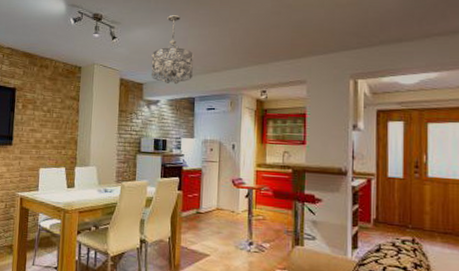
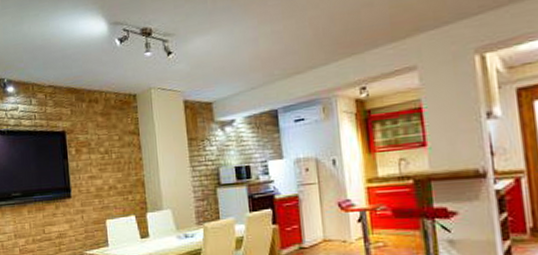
chandelier: present [150,15,193,85] -> none [217,12,271,98]

